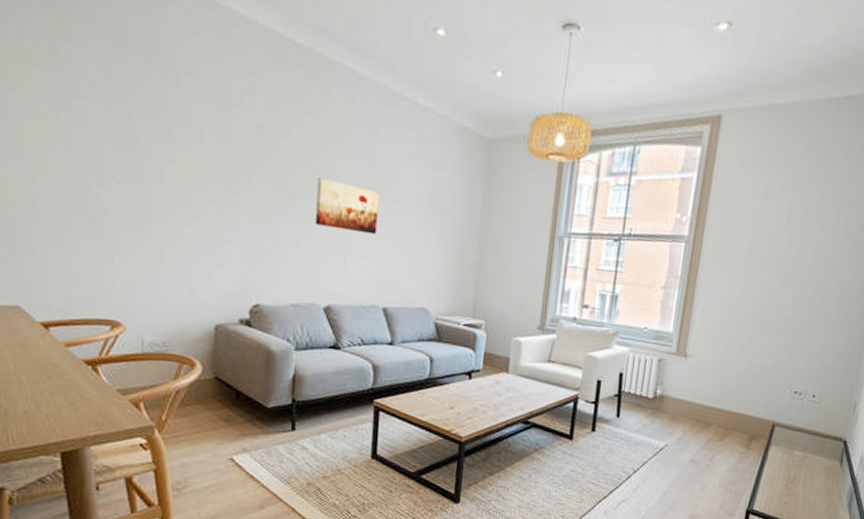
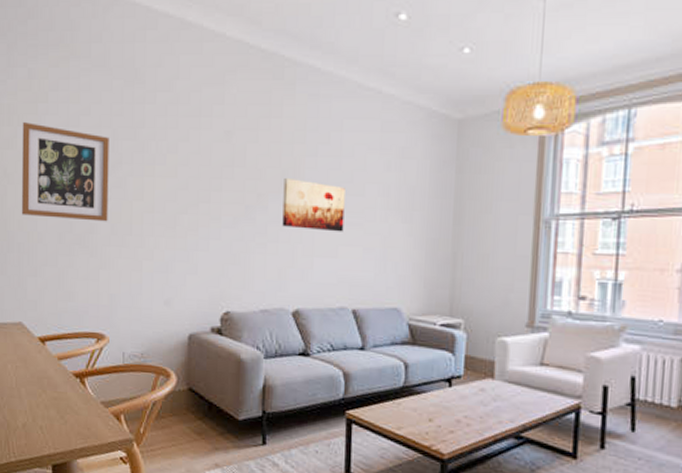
wall art: none [13,86,123,206] -> present [21,122,109,222]

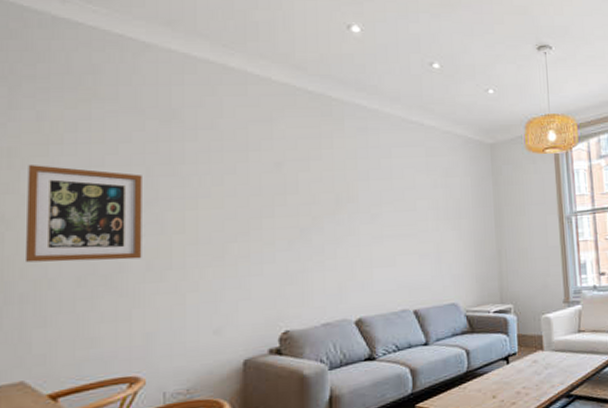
wall art: present [282,178,345,232] -> none [338,201,399,245]

